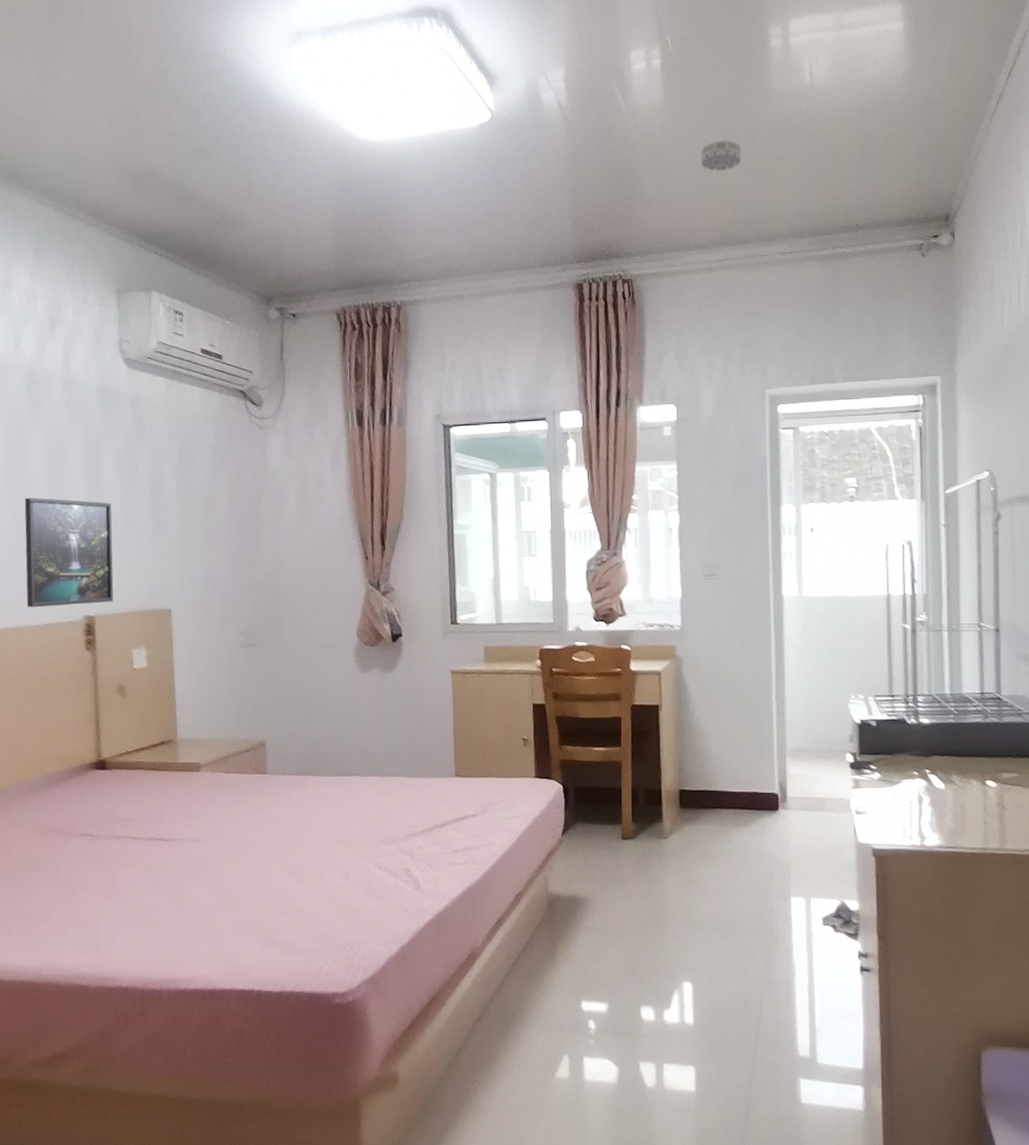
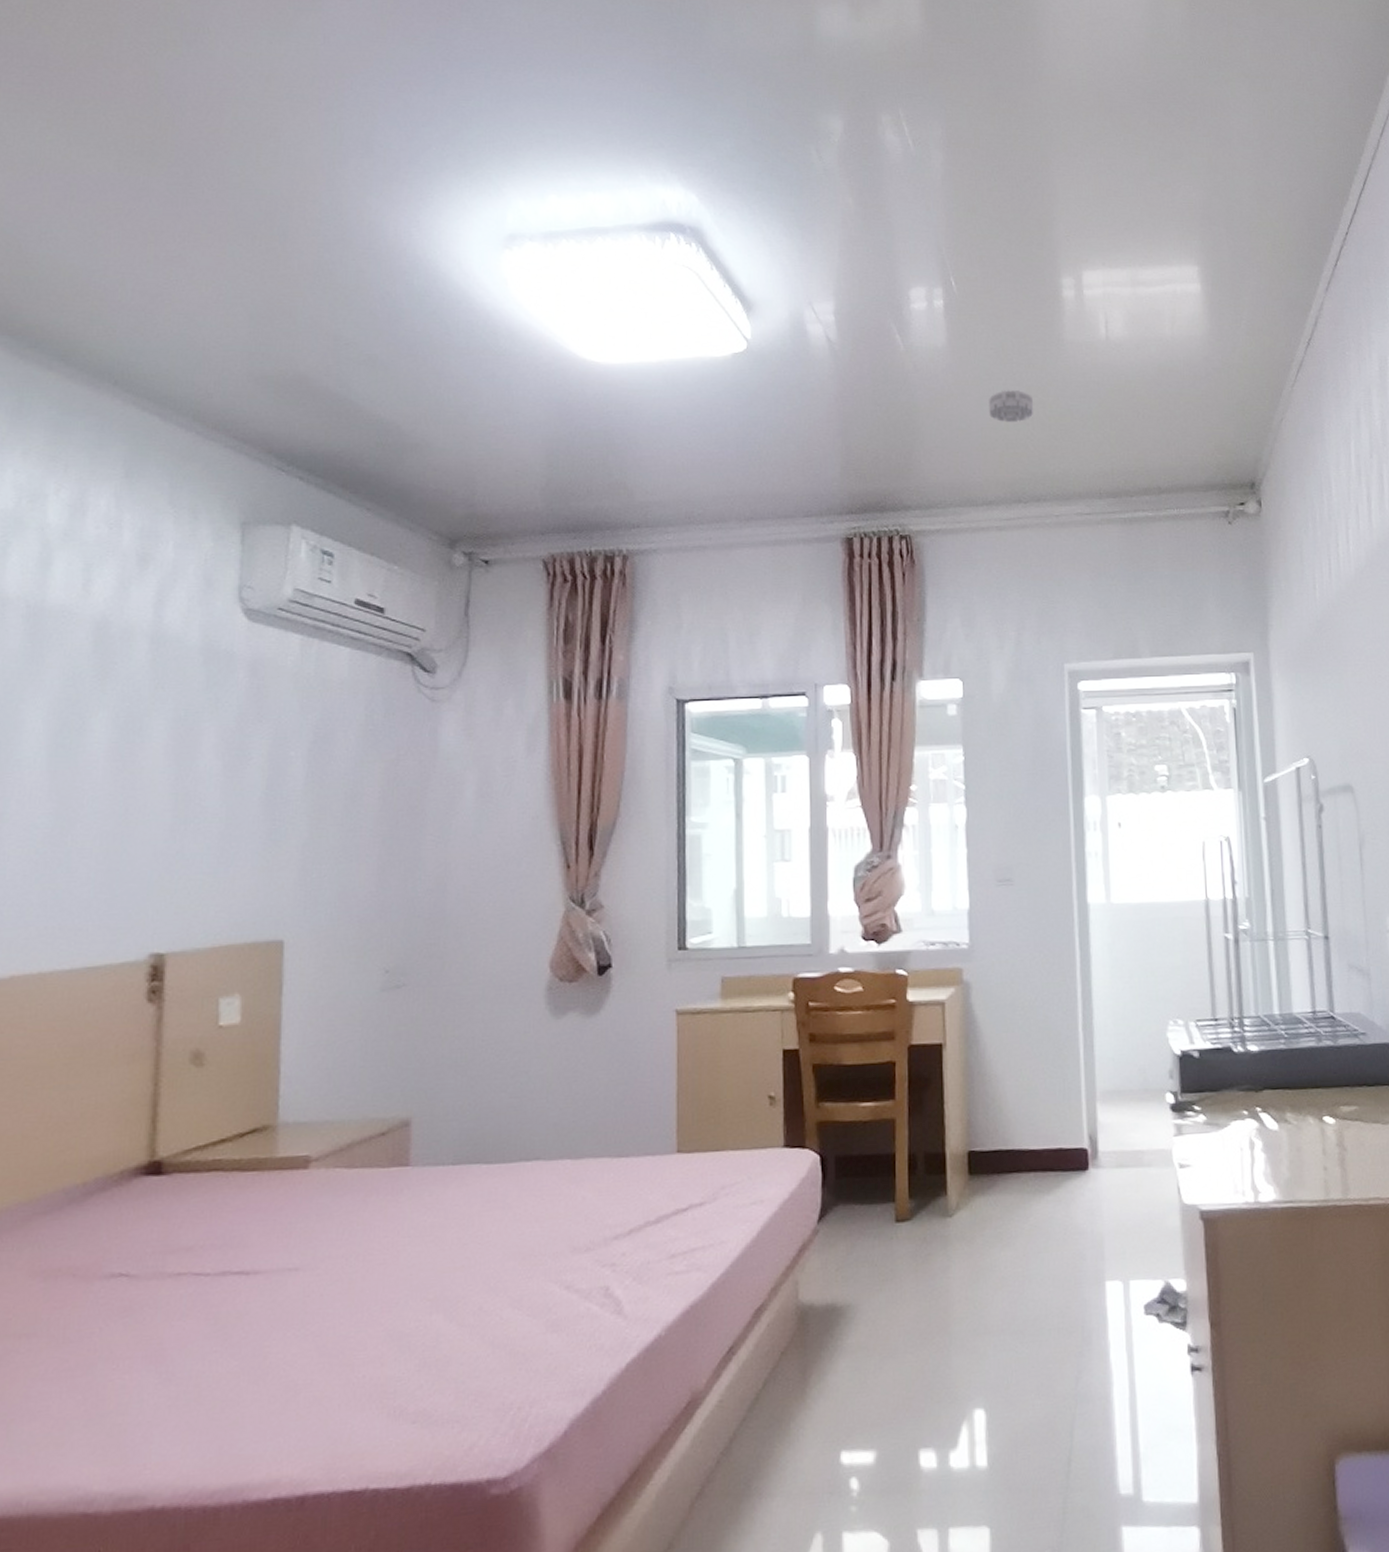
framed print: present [24,497,114,608] -> none [60,790,207,945]

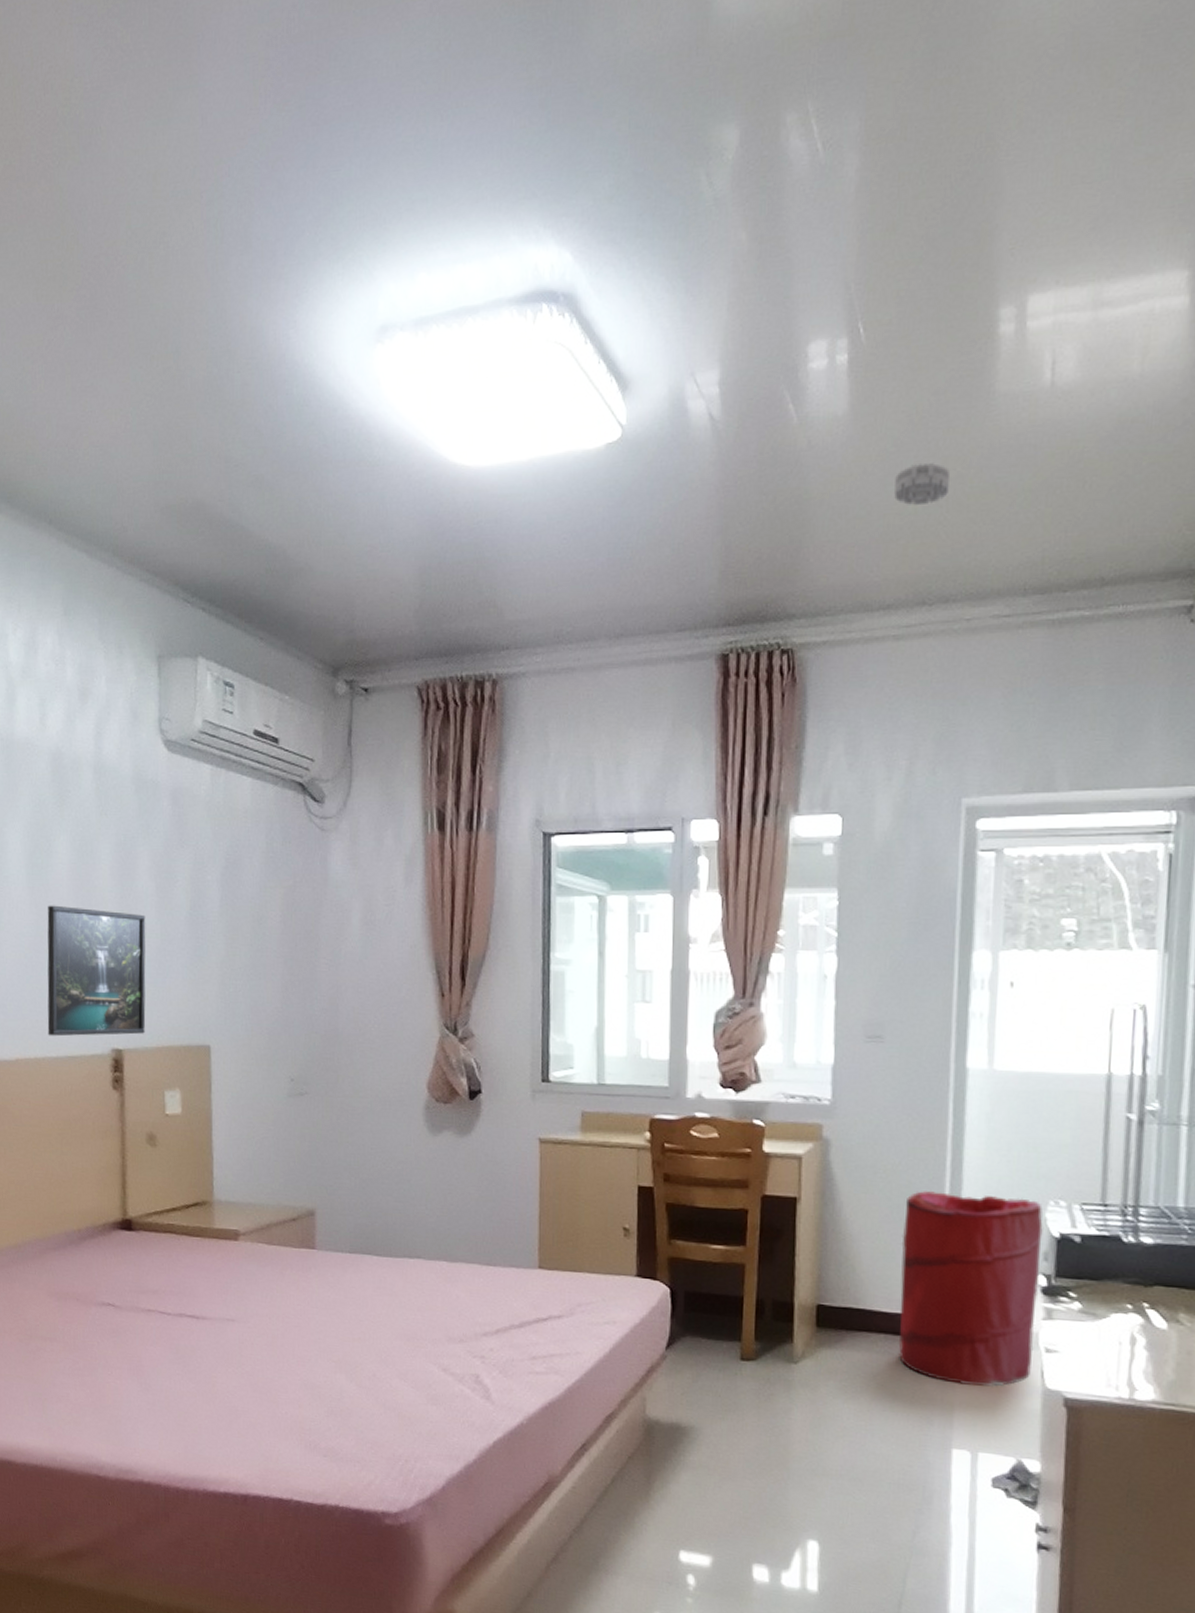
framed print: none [60,790,207,945] -> present [47,905,146,1037]
laundry hamper: none [1043,1021,1169,1213] -> present [898,1191,1043,1387]

